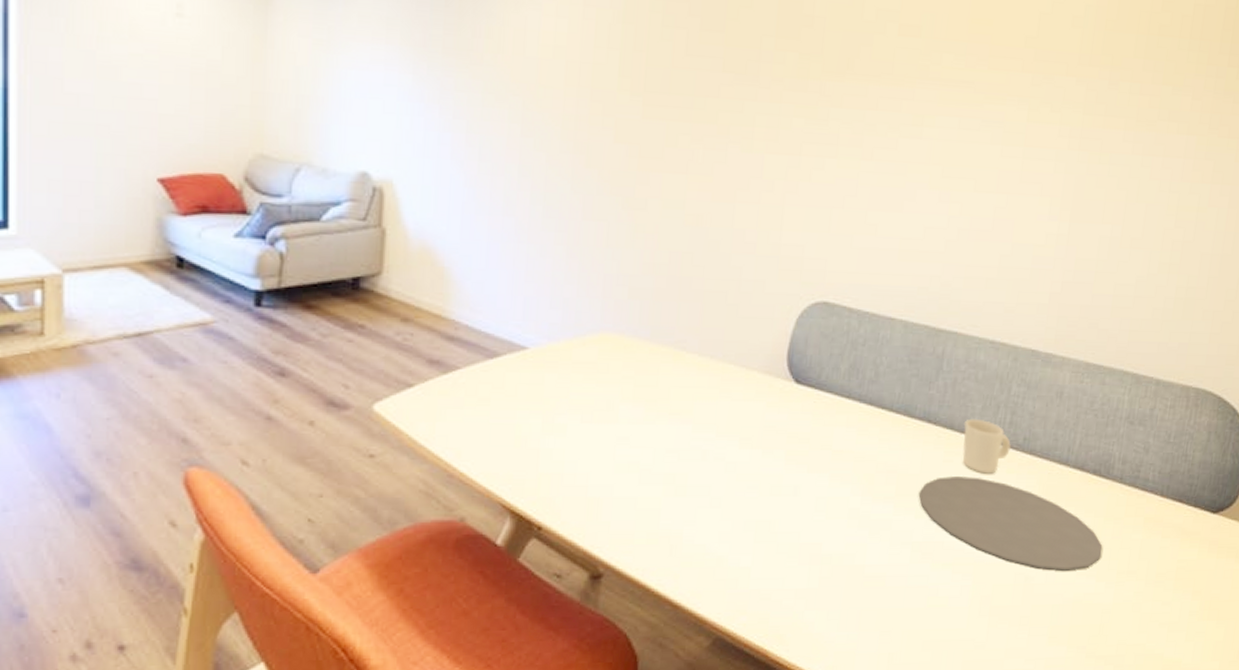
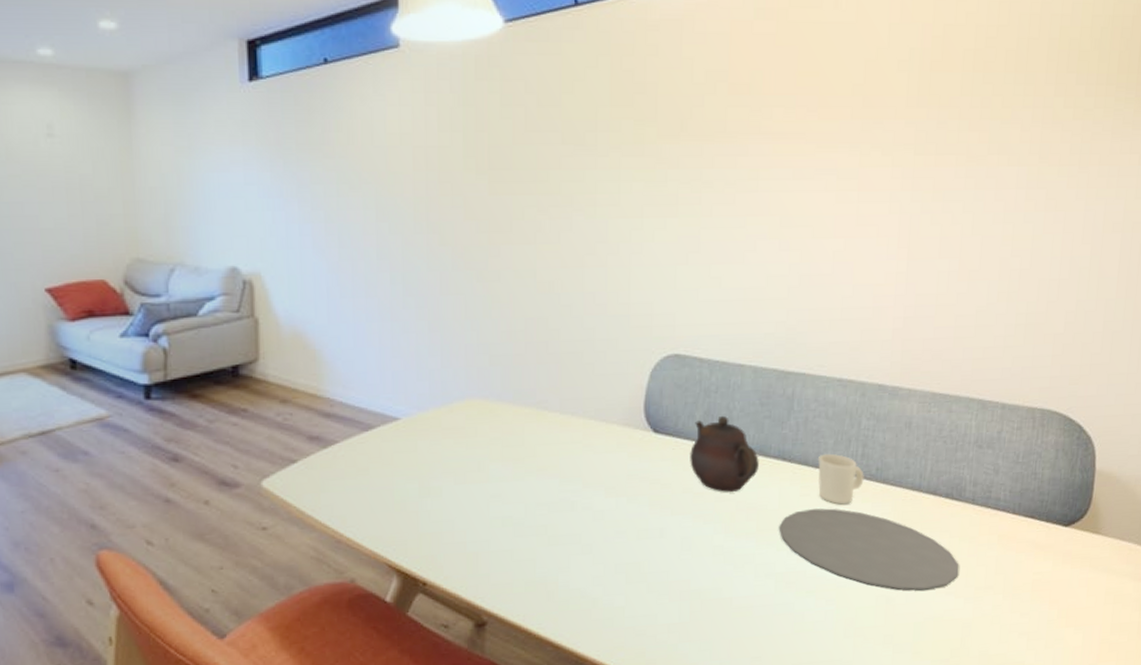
teapot: none [831,370,903,452] -> present [690,415,759,492]

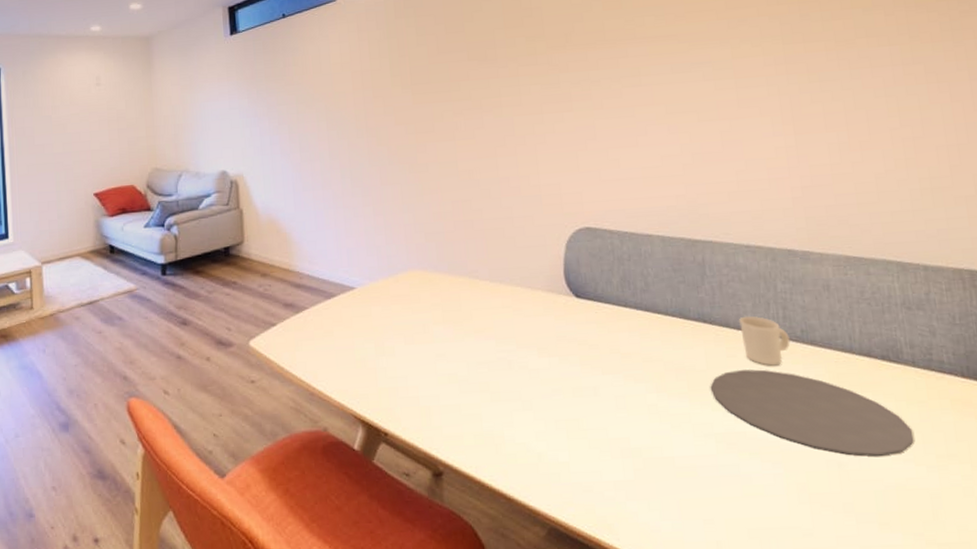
teapot: present [690,415,759,492] -> none [612,281,681,353]

